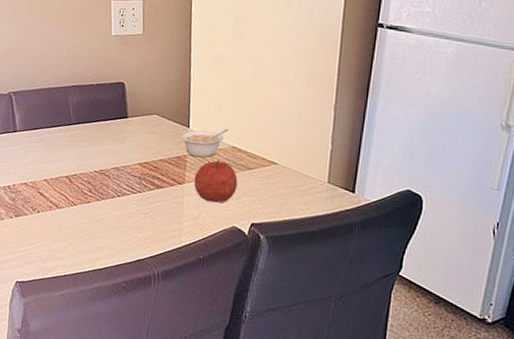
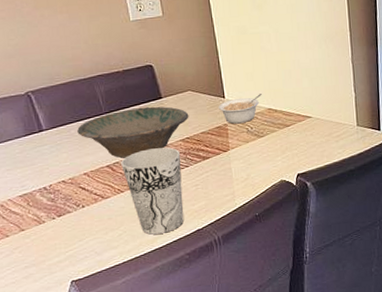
bowl: none [46,123,151,172] -> present [77,106,189,159]
cup: none [78,167,136,256] -> present [121,147,184,235]
fruit: present [194,159,238,203] -> none [238,122,279,163]

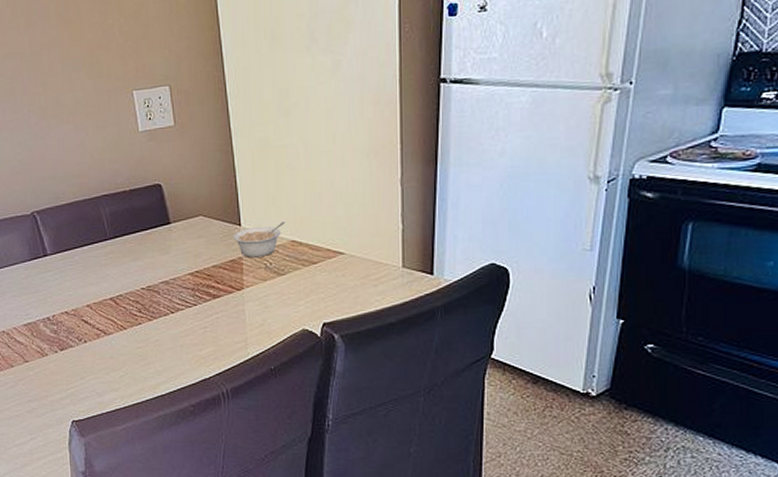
bowl: present [77,106,189,159] -> none [81,233,200,291]
cup: present [121,147,184,235] -> none [125,281,190,379]

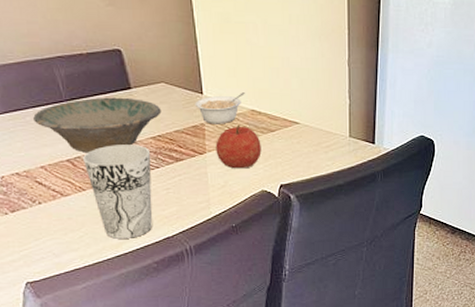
bowl: none [81,233,200,291] -> present [33,97,162,153]
cup: none [125,281,190,379] -> present [83,145,153,239]
fruit: none [254,257,303,306] -> present [215,124,262,169]

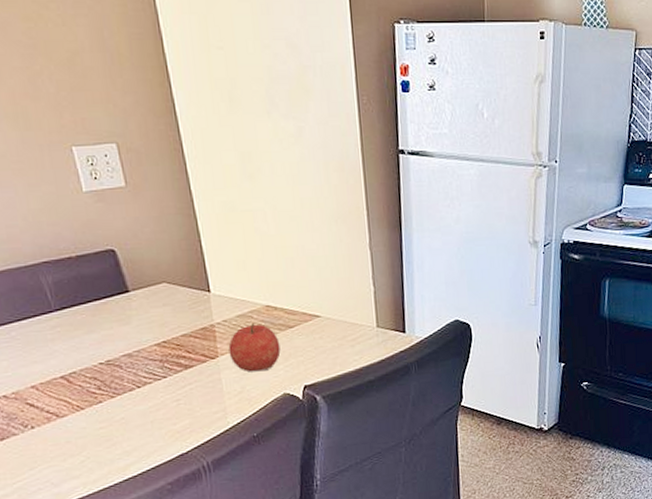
bowl: present [33,97,162,153] -> none [19,302,165,368]
cup: present [83,145,153,239] -> none [79,353,163,461]
legume: present [195,92,245,124] -> none [202,287,258,325]

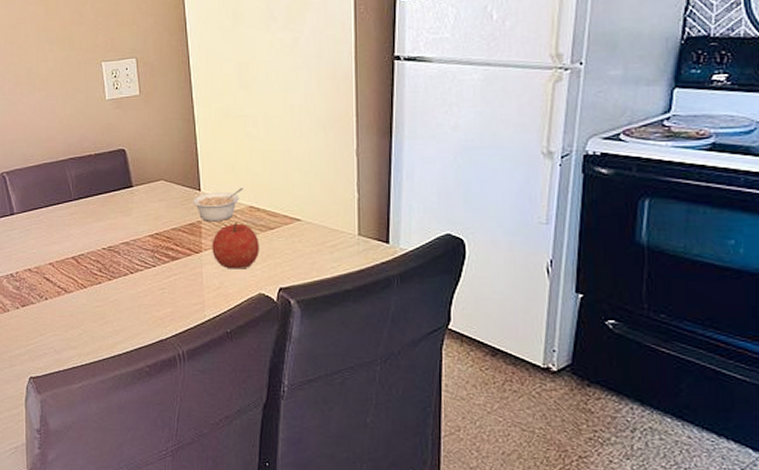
legume: none [202,287,258,325] -> present [192,188,243,222]

